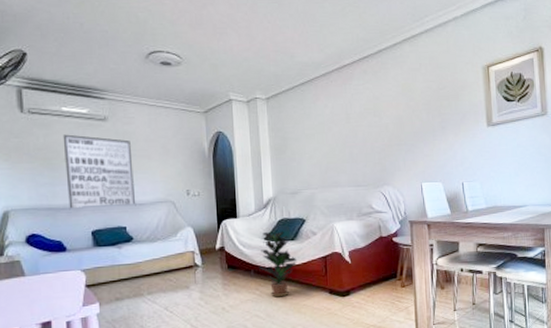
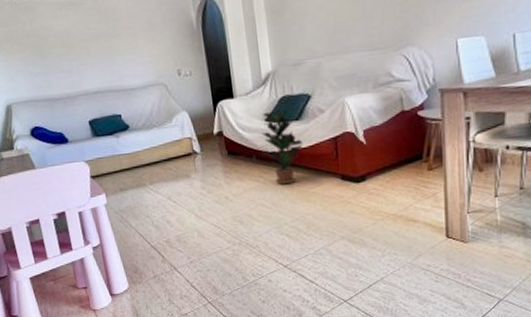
wall art: present [63,134,136,211] -> none [47,17,128,101]

